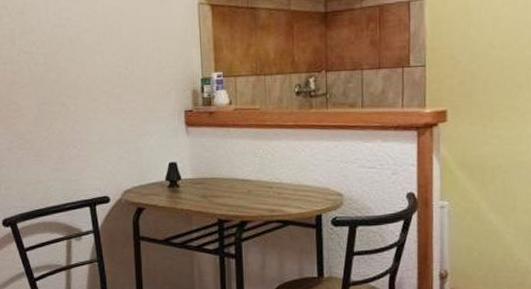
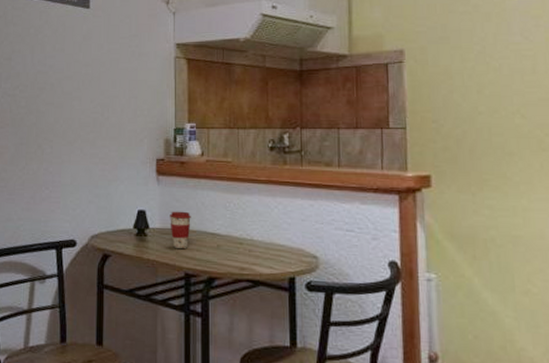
coffee cup: none [201,160,222,197] -> present [170,211,191,249]

